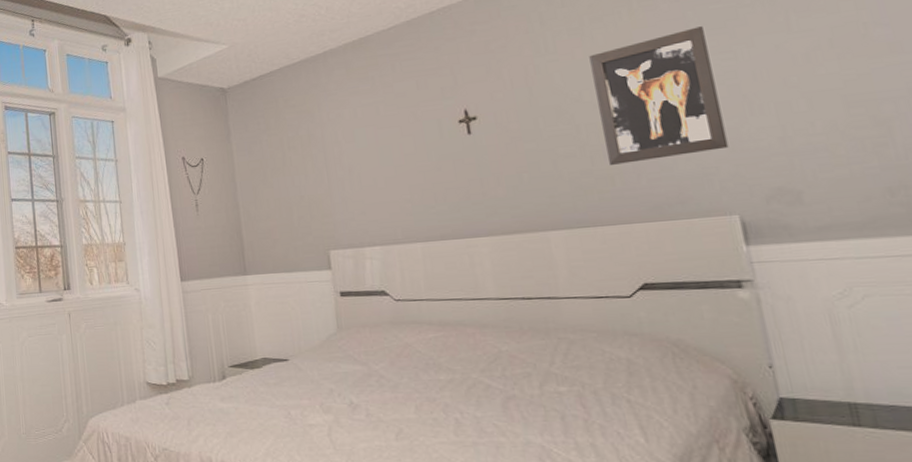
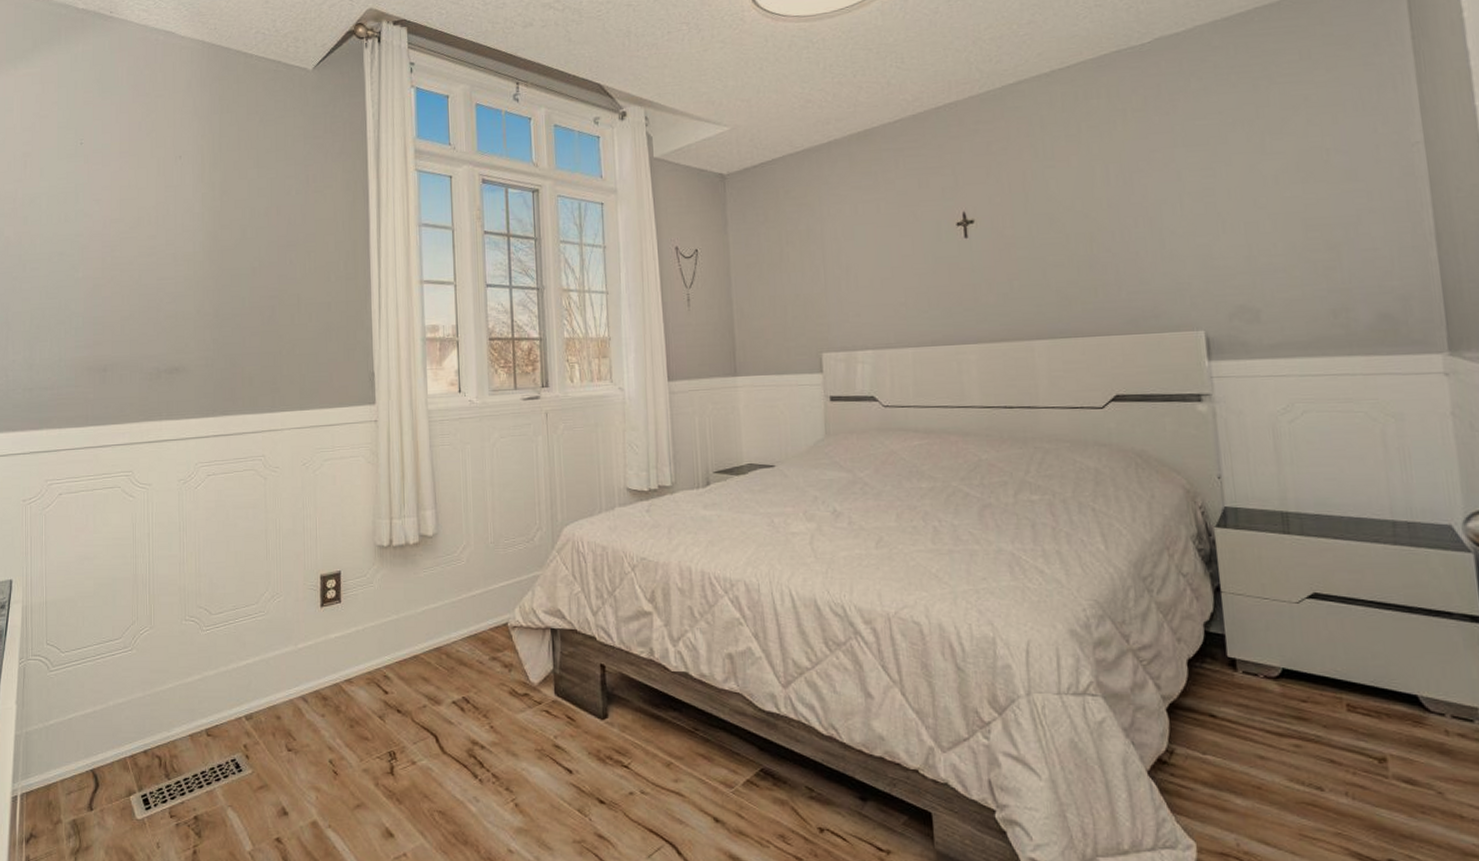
wall art: present [589,26,729,165] -> none [1083,142,1201,276]

